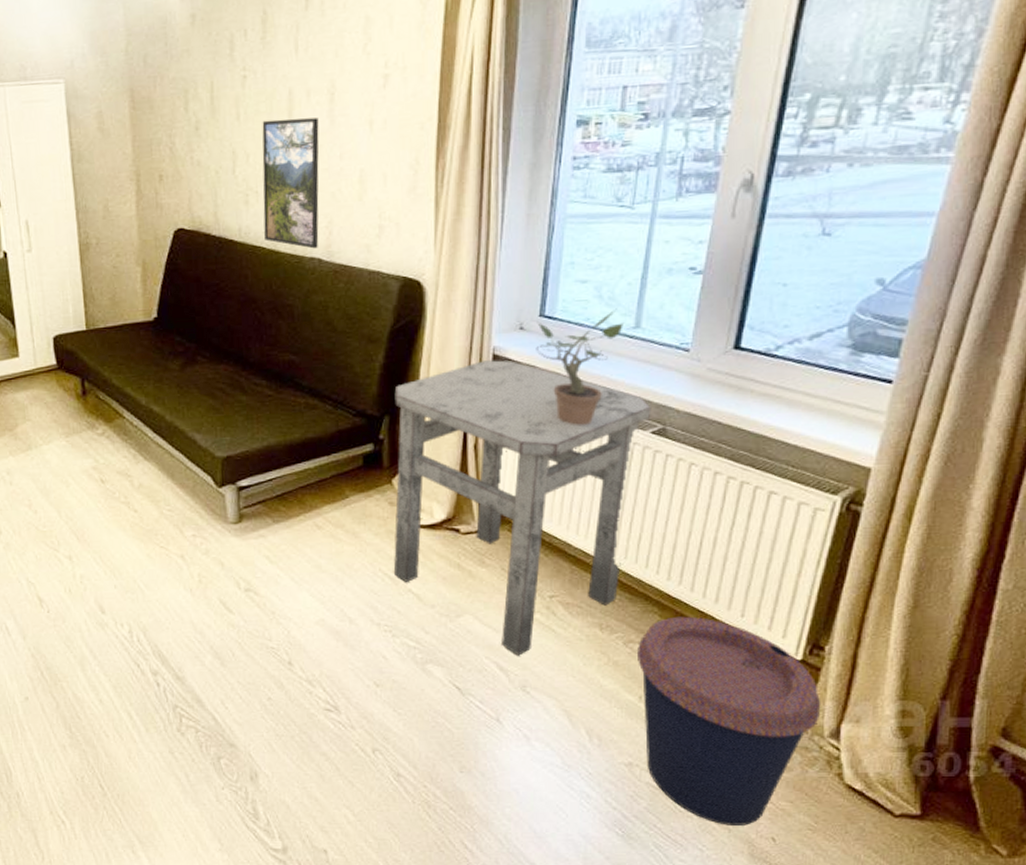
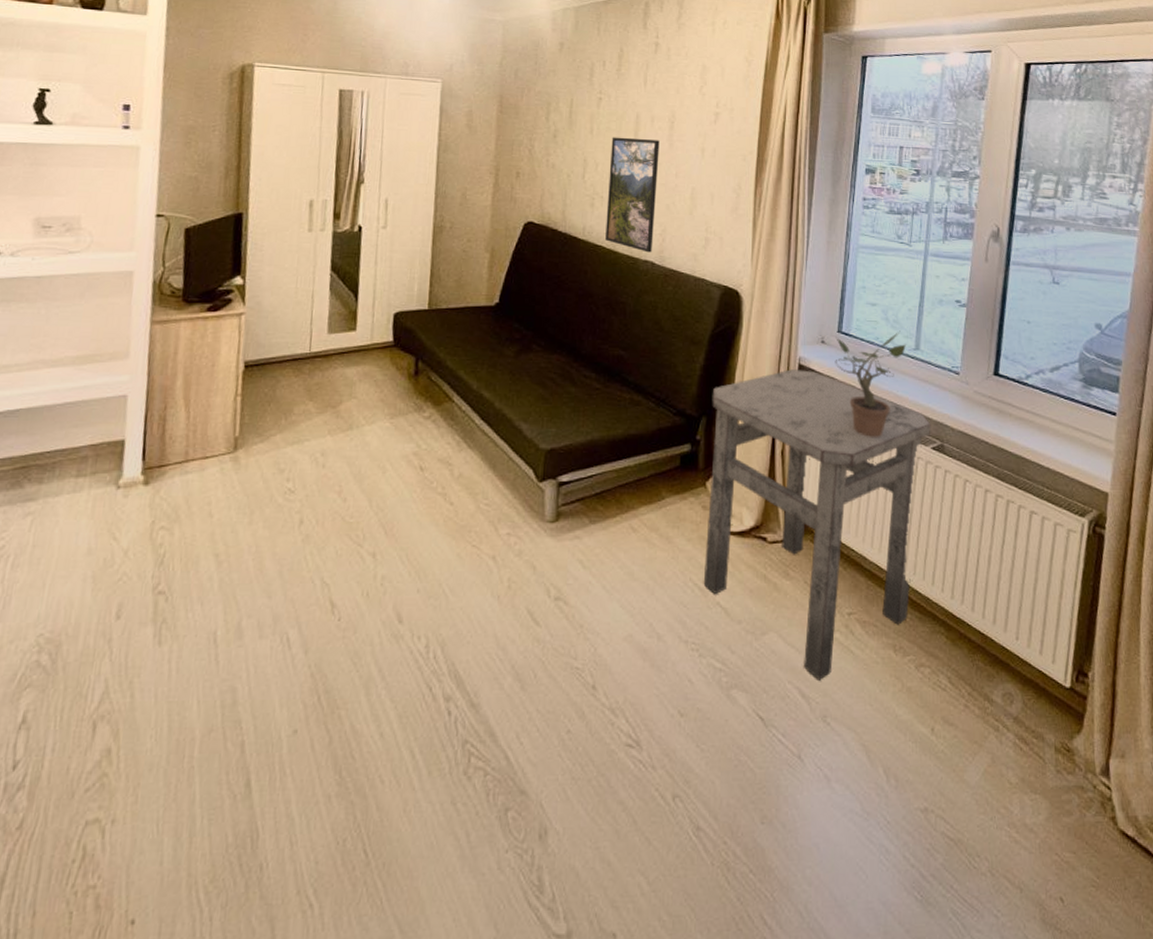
coffee cup: present [638,616,821,825] -> none [928,638,1091,884]

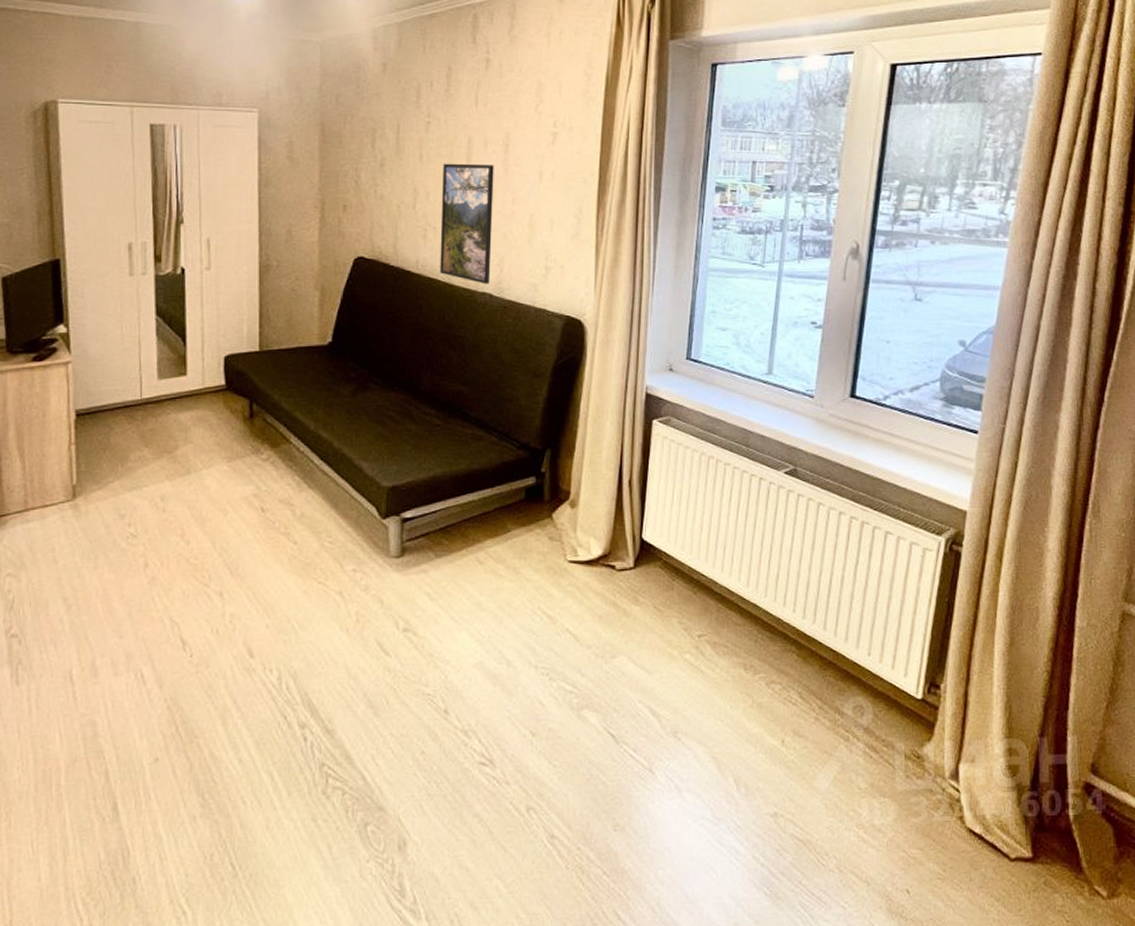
side table: present [703,369,931,680] -> none [551,399,784,699]
potted plant: present [835,330,907,437] -> none [683,355,759,464]

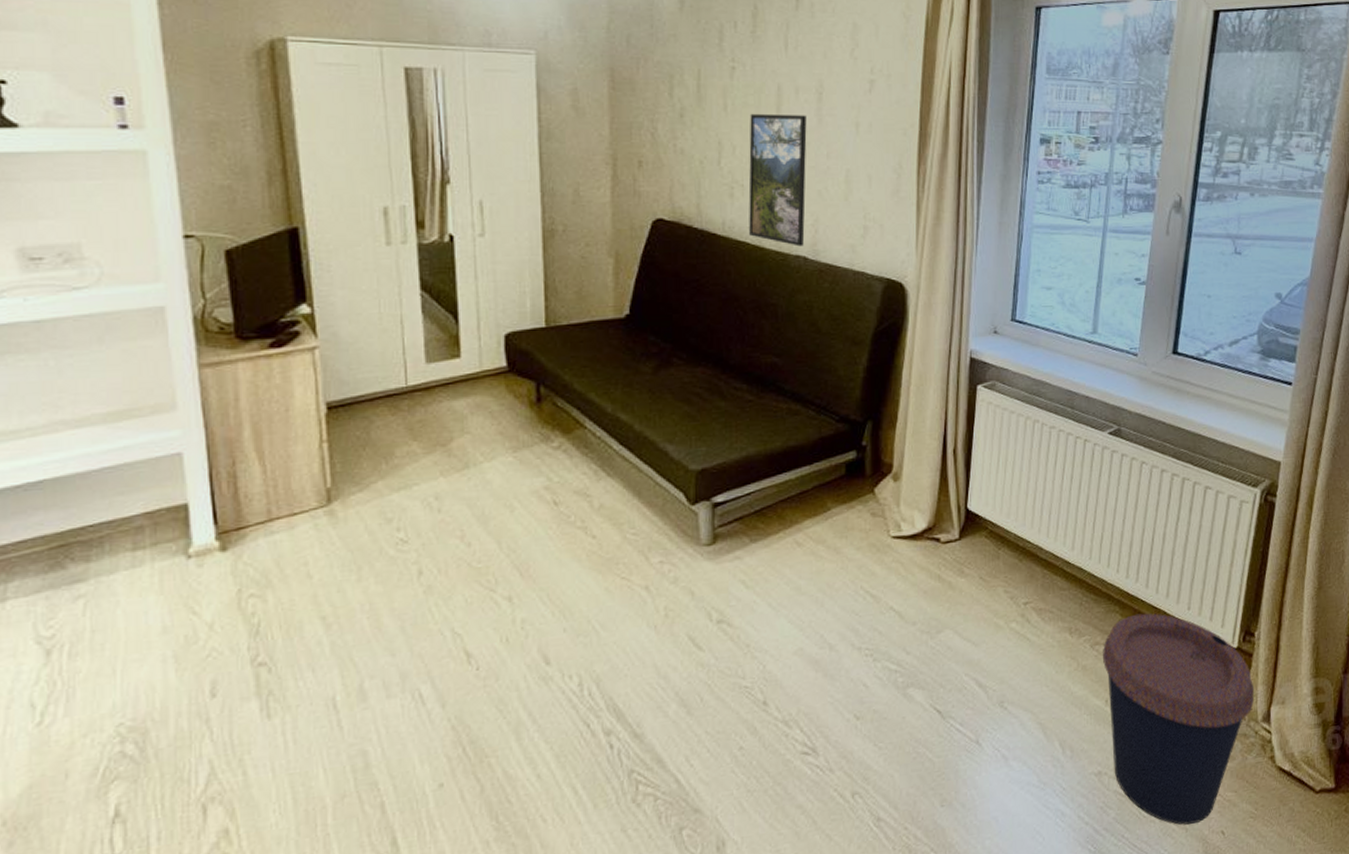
coffee cup: none [779,655,941,878] -> present [1103,613,1255,825]

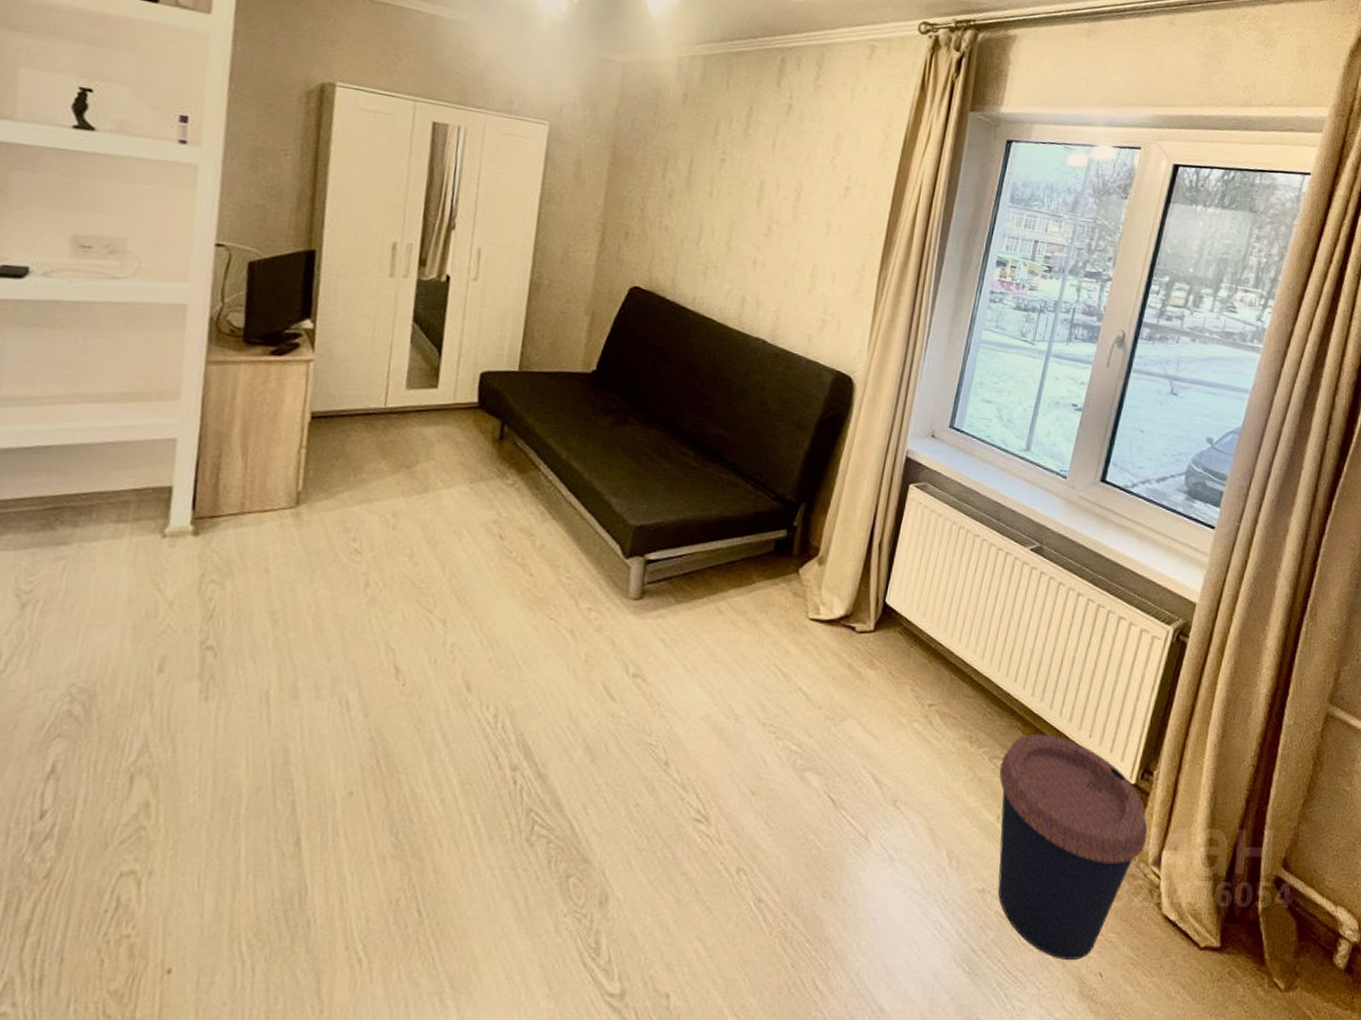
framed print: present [748,113,807,247] -> none [716,203,783,330]

